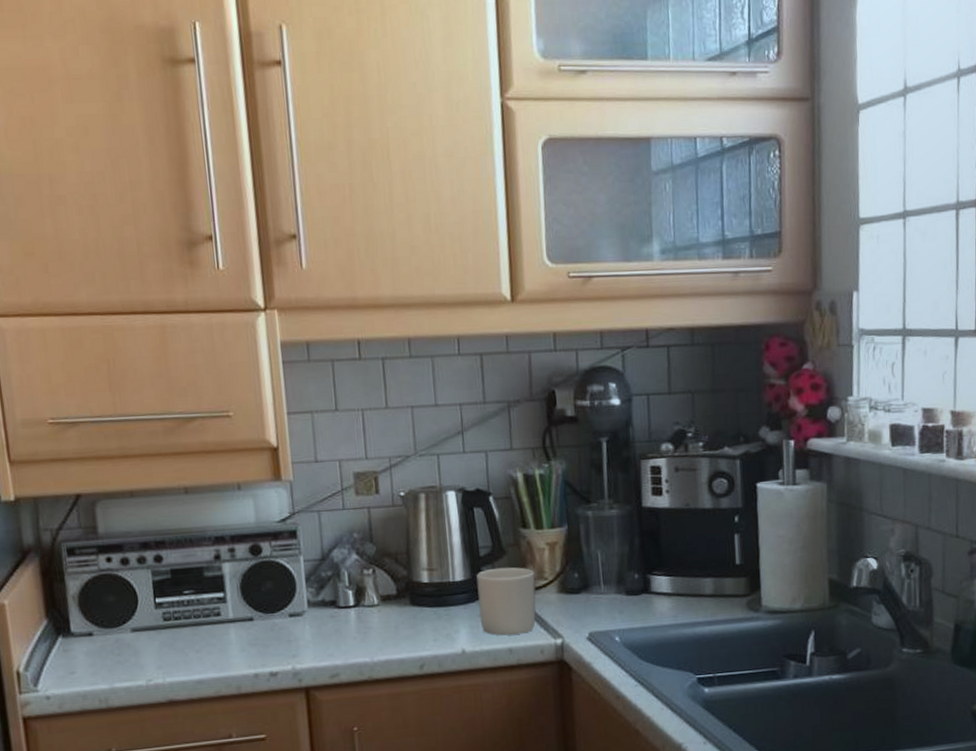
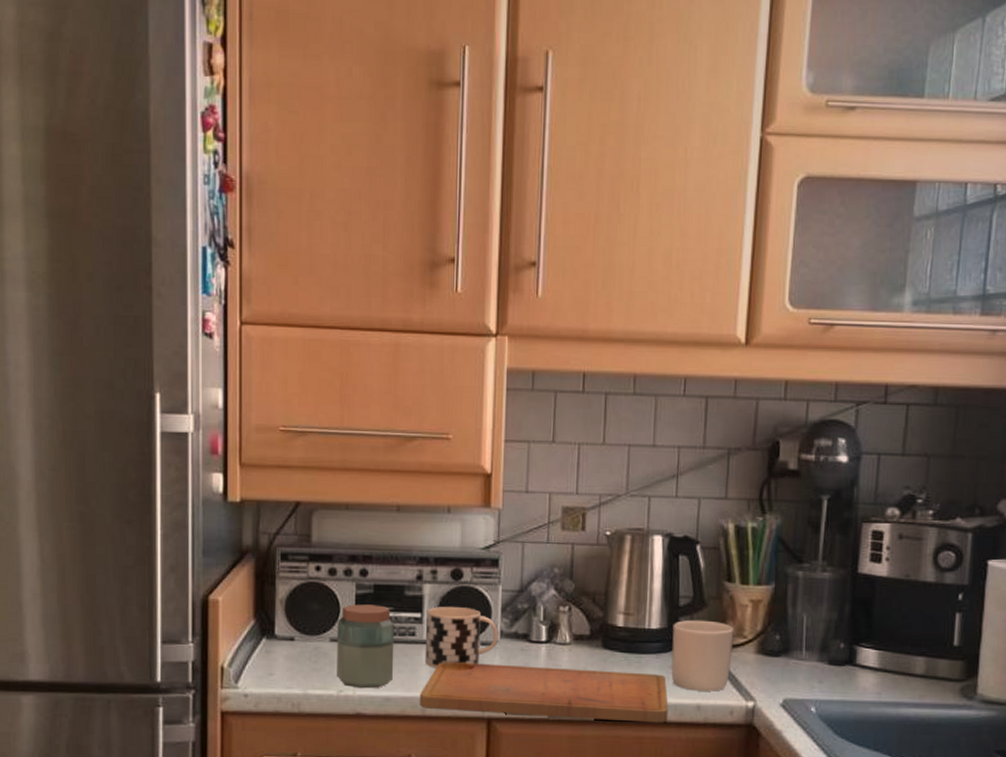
peanut butter: none [136,589,203,675] -> present [337,604,395,689]
cup: none [229,581,306,646] -> present [425,607,498,668]
cutting board: none [232,624,483,687] -> present [419,661,668,723]

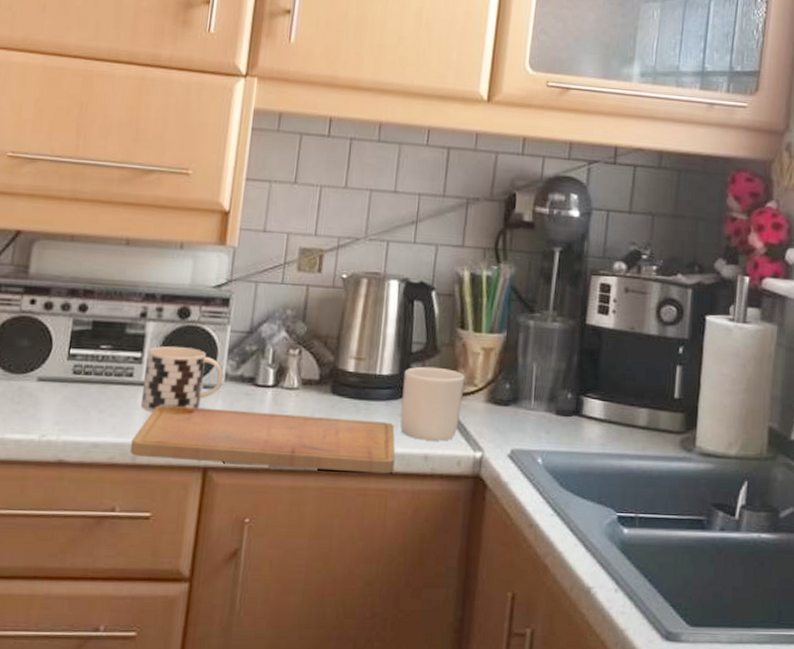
peanut butter: present [337,604,395,689] -> none [40,341,111,433]

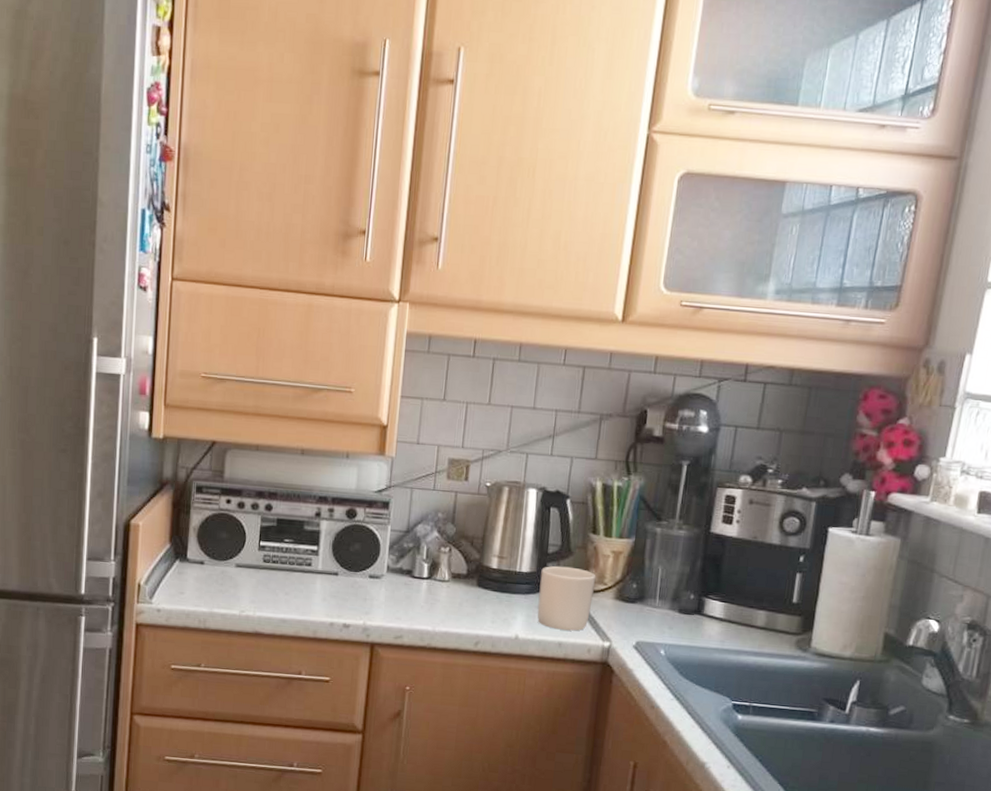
cutting board: present [129,404,396,474] -> none [311,590,533,657]
cup: present [140,346,223,412] -> none [318,541,385,596]

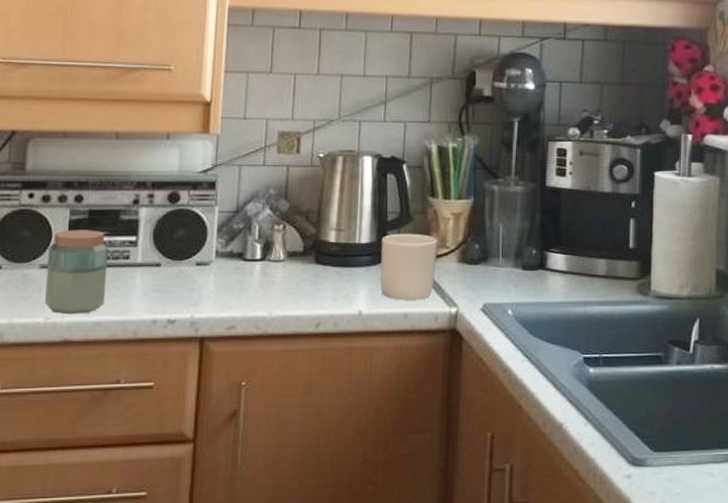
peanut butter: none [240,535,293,611] -> present [45,230,108,315]

